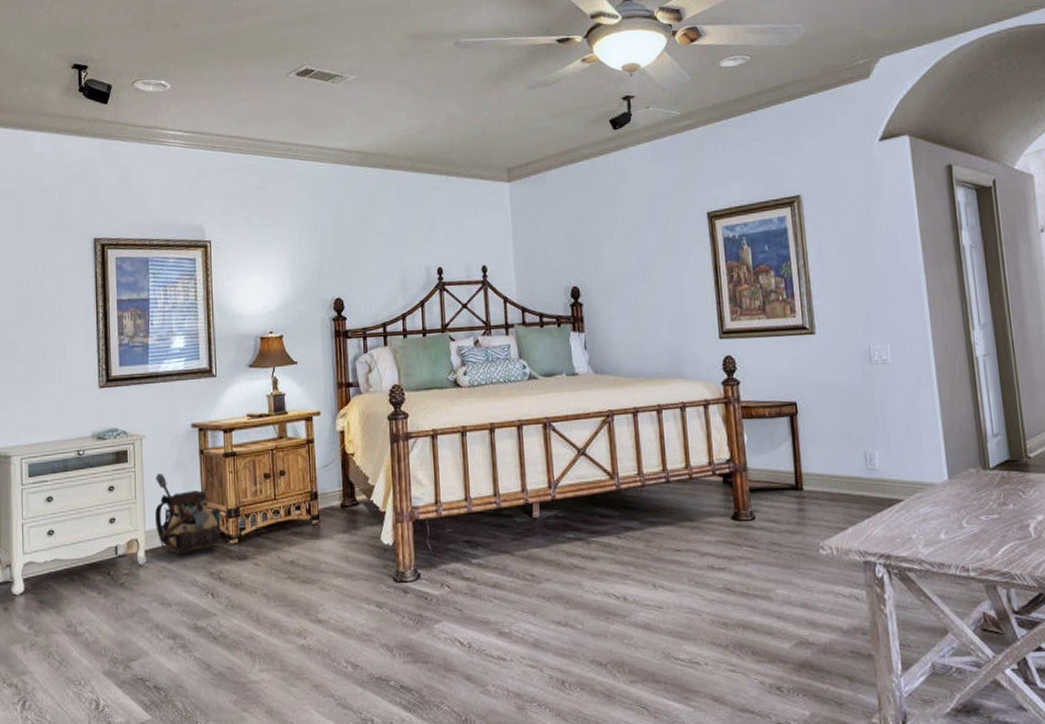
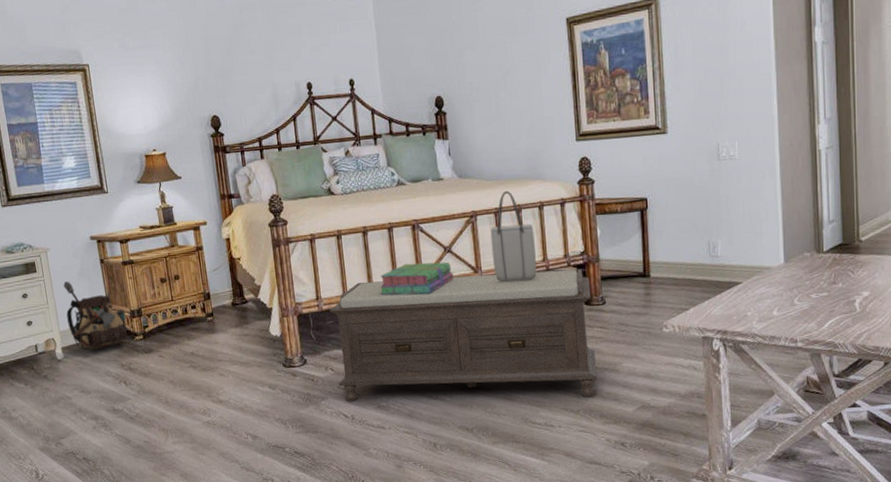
bench: none [448,478,748,630] -> present [329,268,598,402]
stack of books: none [505,465,588,502] -> present [379,262,454,295]
tote bag: none [628,390,679,491] -> present [490,191,537,282]

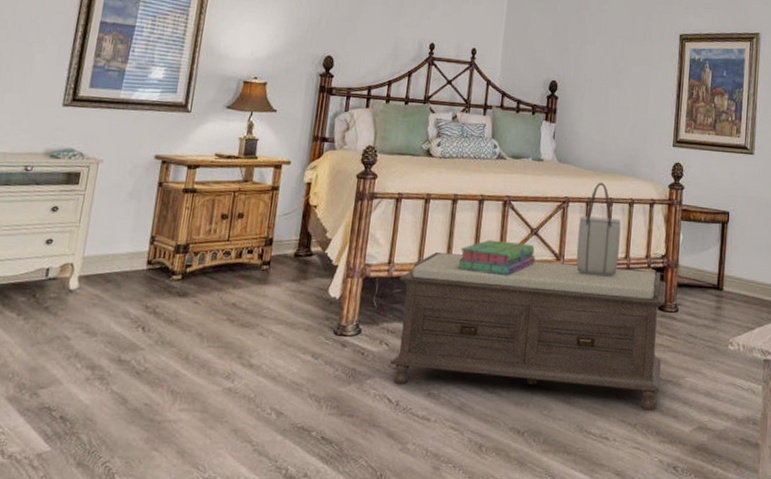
backpack: present [63,281,127,349] -> none [95,200,170,284]

